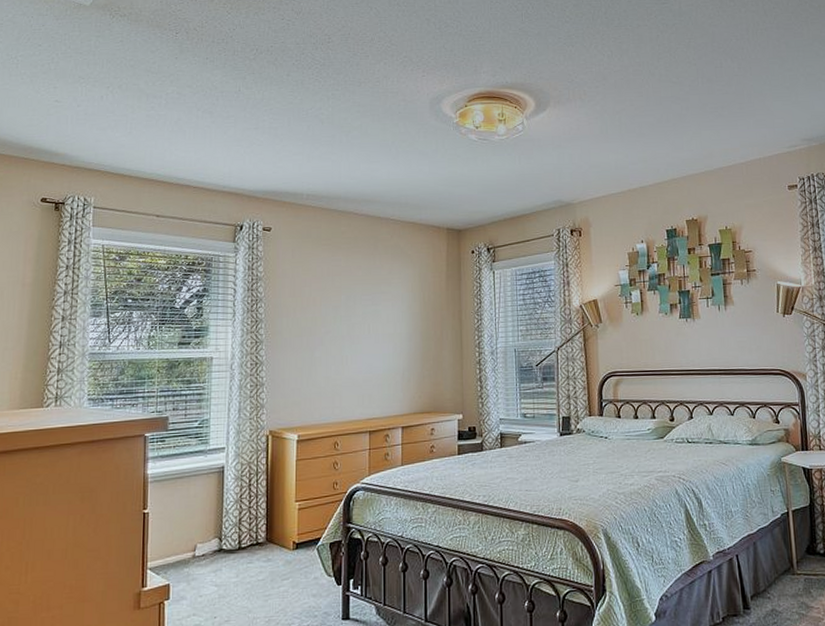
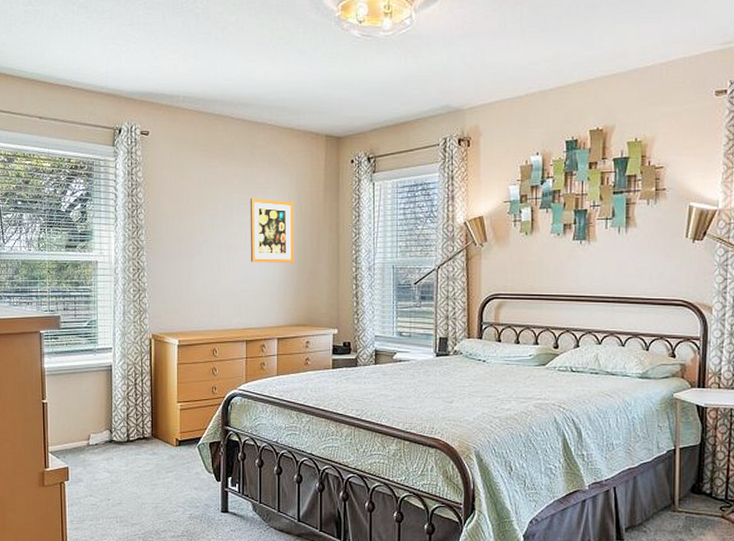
wall art: none [373,289,419,352] -> present [249,198,295,263]

